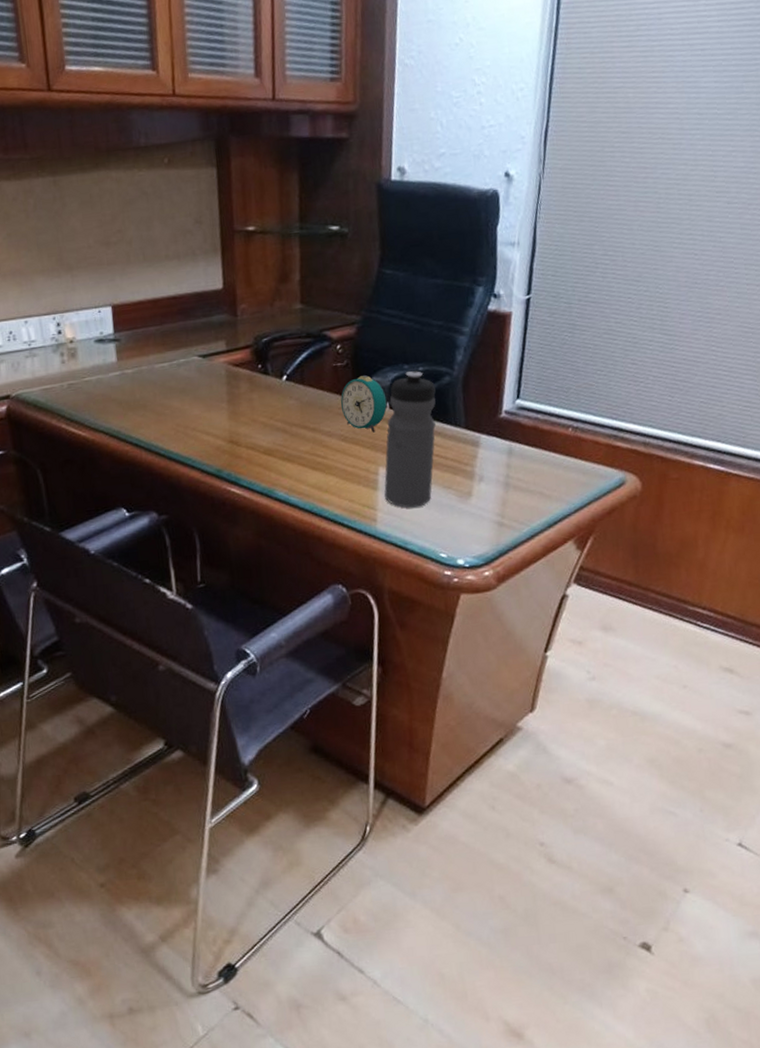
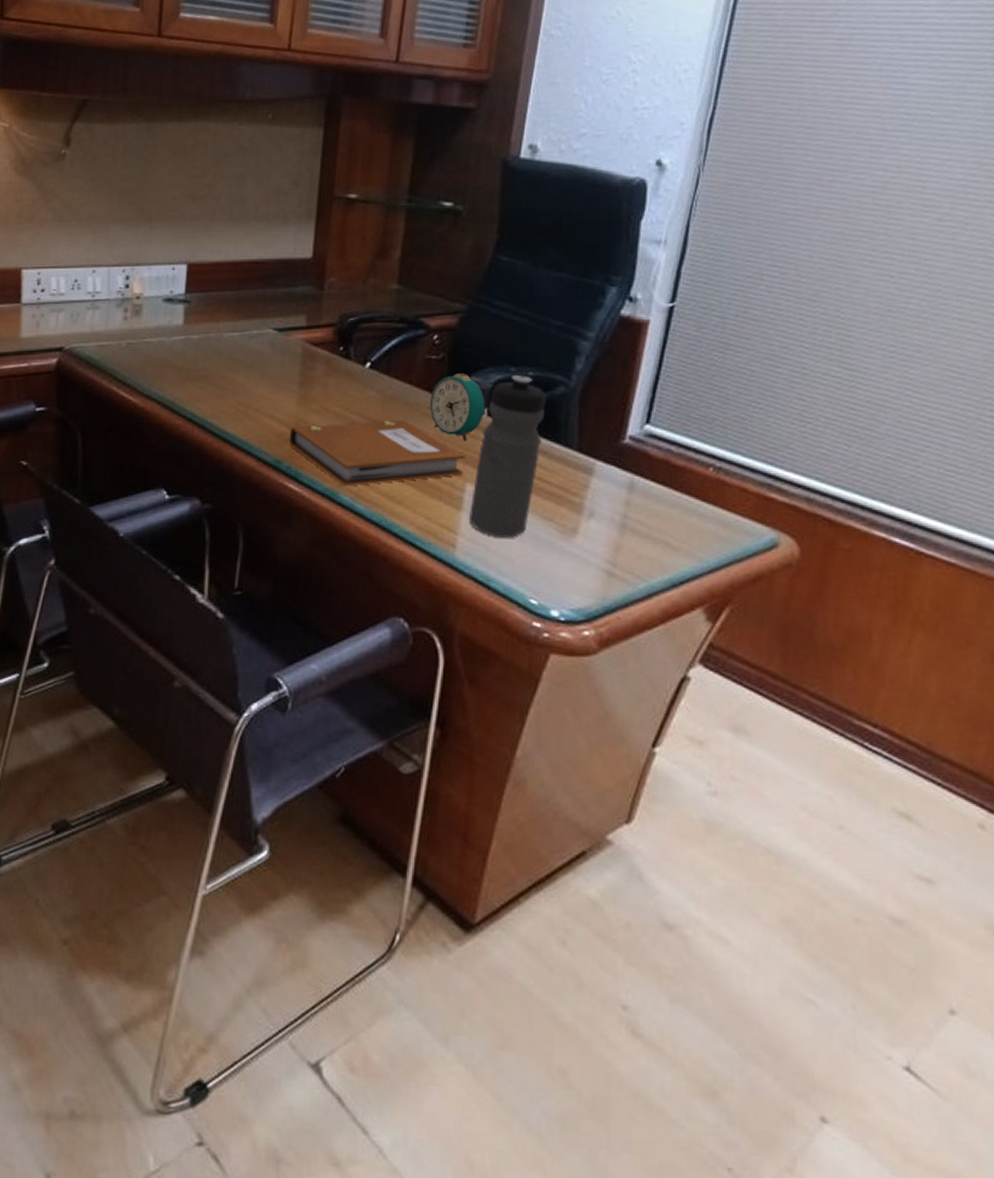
notebook: none [225,421,376,484] -> present [289,420,466,487]

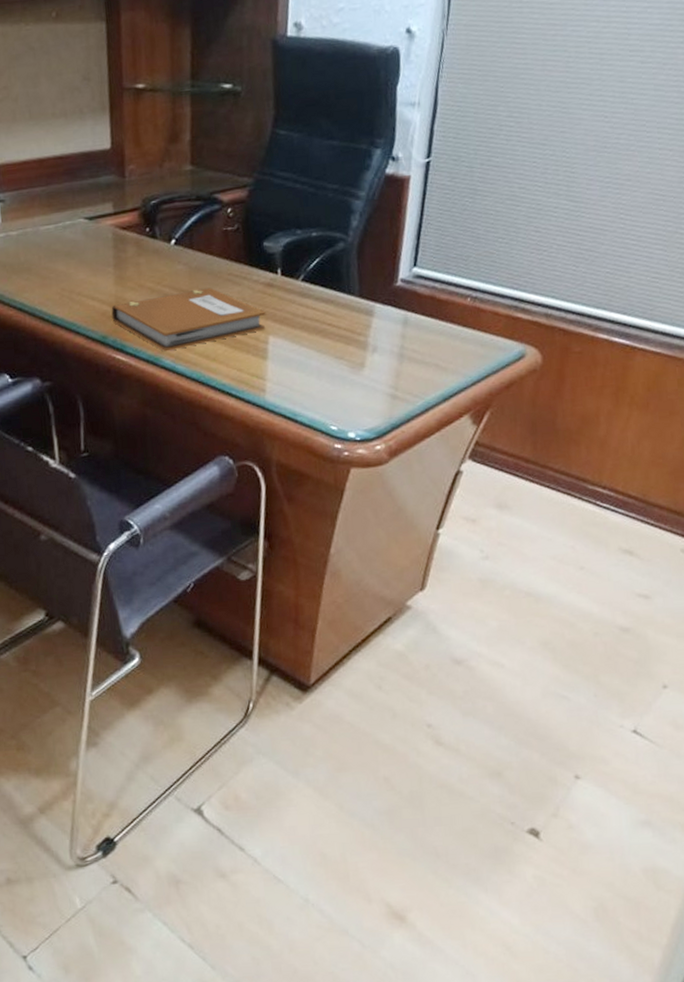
alarm clock: present [429,374,485,441] -> none [230,240,279,300]
water bottle: present [469,375,546,538] -> none [274,236,329,379]

